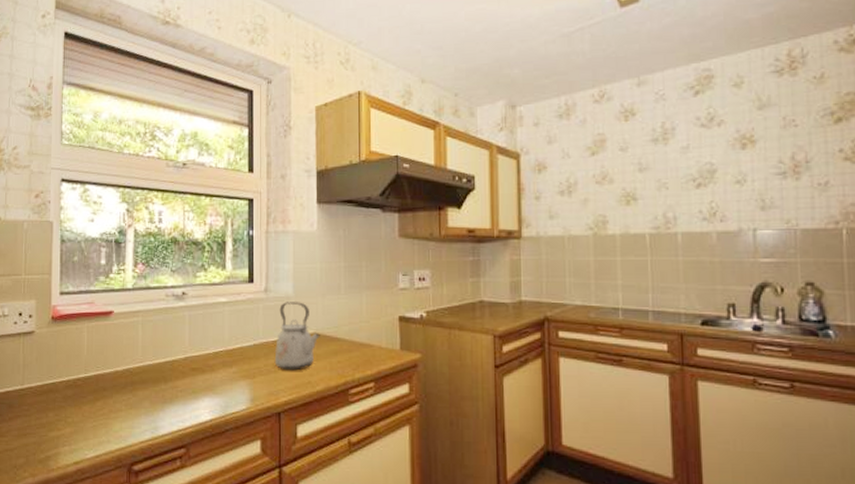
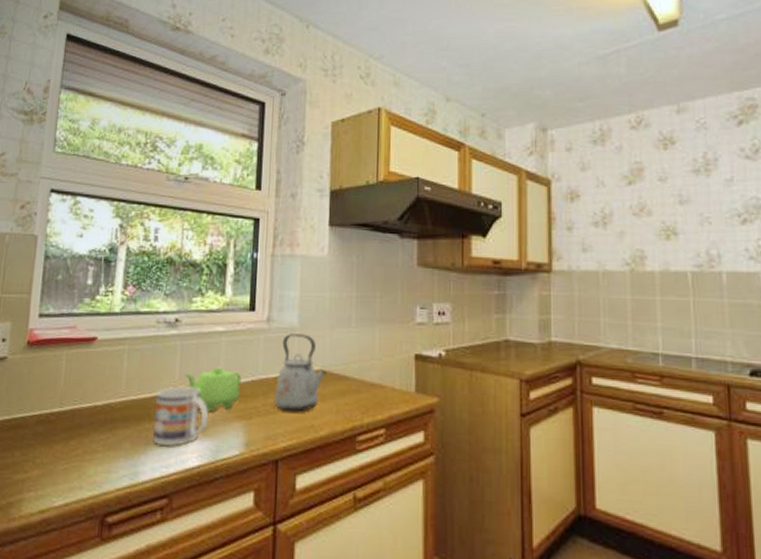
mug: none [169,351,217,404] -> present [153,386,209,446]
teapot: none [194,333,244,373] -> present [184,367,241,412]

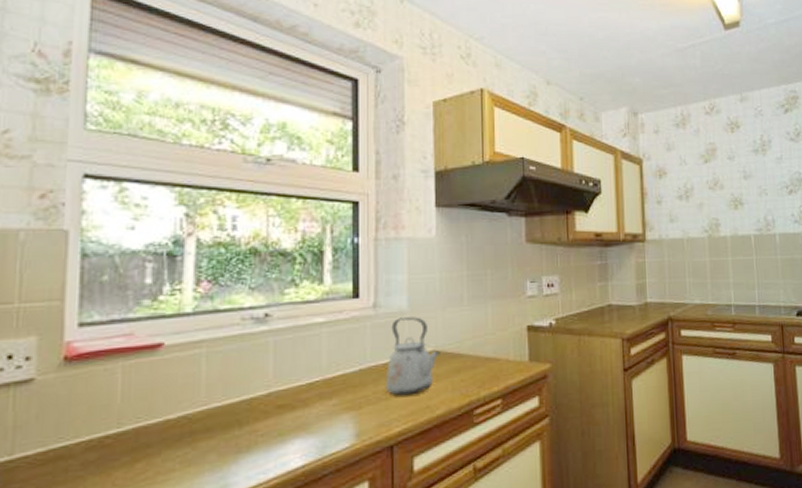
mug: present [153,386,209,446] -> none [245,384,312,453]
teapot: present [184,367,241,412] -> none [280,359,347,408]

